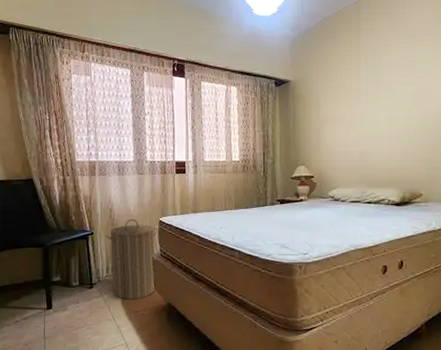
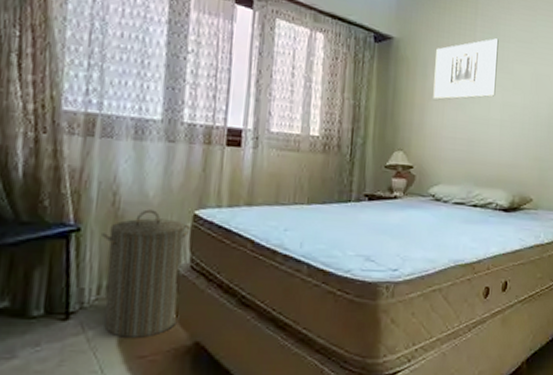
wall art: none [325,67,381,124] -> present [433,38,499,101]

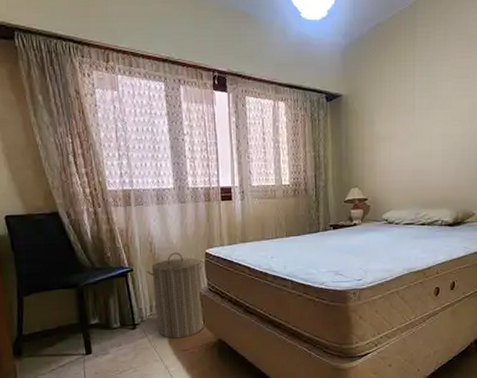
wall art: present [433,38,499,101] -> none [379,79,437,142]

